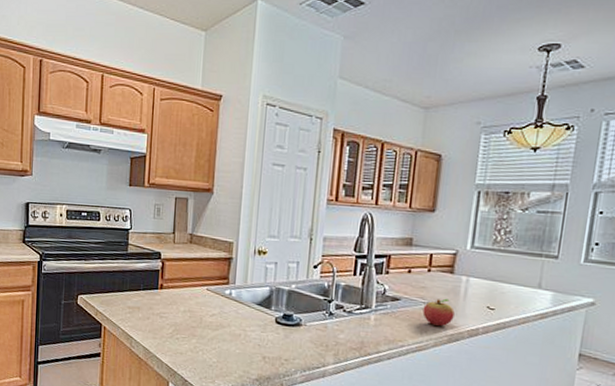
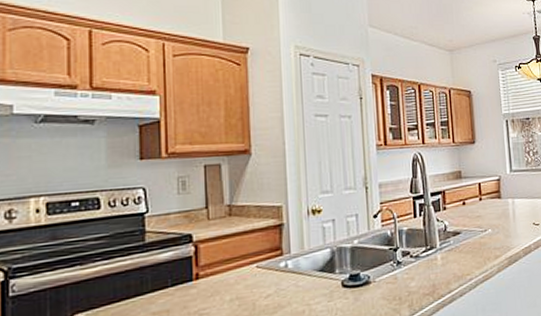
fruit: present [422,298,455,326] -> none [482,223,509,251]

